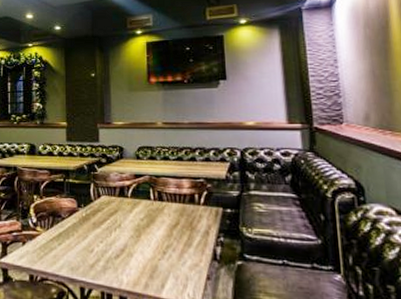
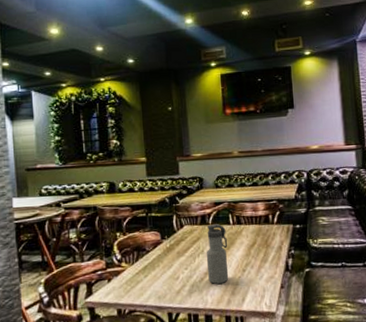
water bottle: none [123,198,148,264] -> present [206,224,229,284]

